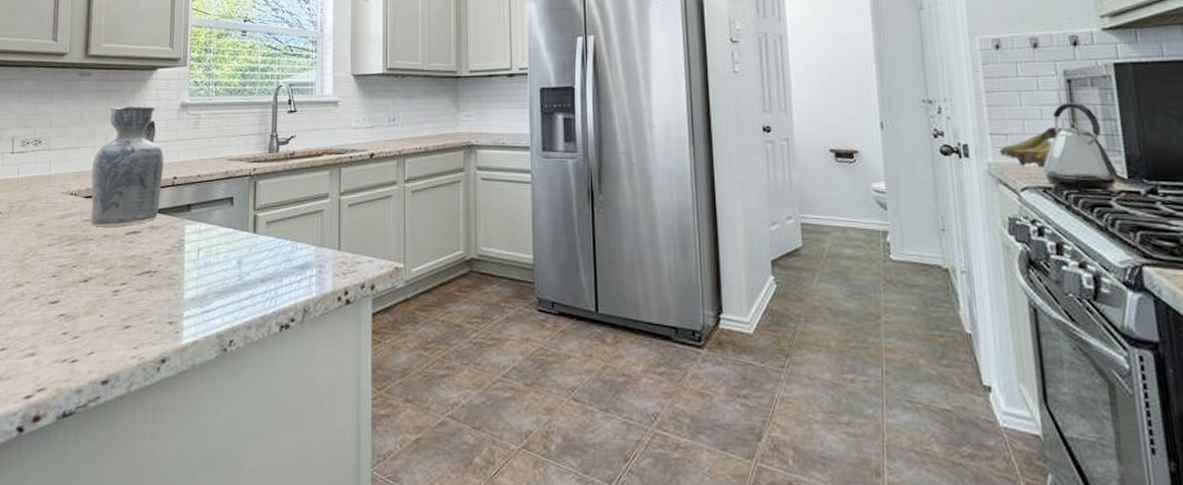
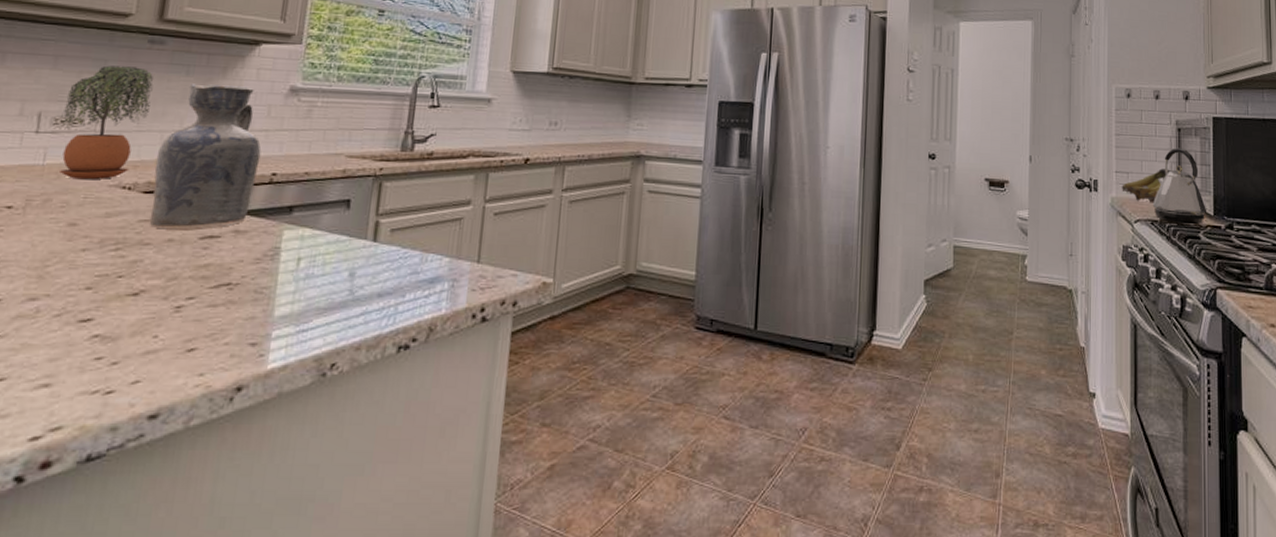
potted plant: none [26,96,85,189] -> present [58,65,153,180]

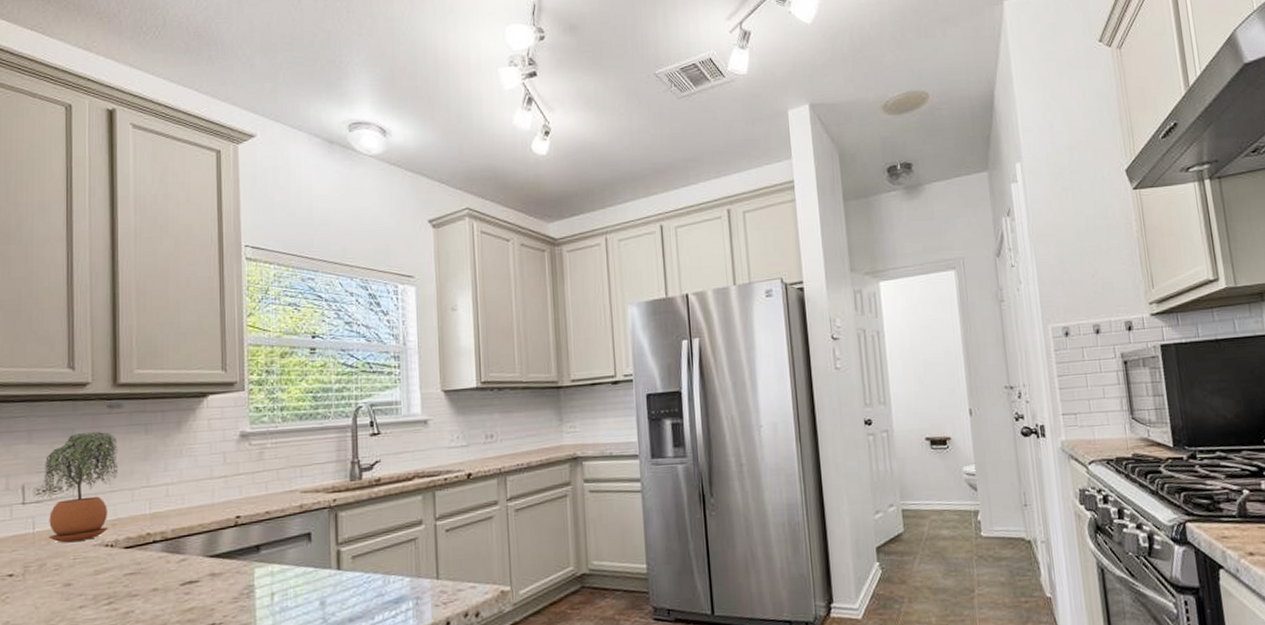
ceramic jug: present [149,84,262,231] -> none [131,437,223,581]
fruit: present [1122,168,1170,203] -> none [1070,404,1121,442]
kettle: present [1152,147,1206,225] -> none [1105,381,1165,460]

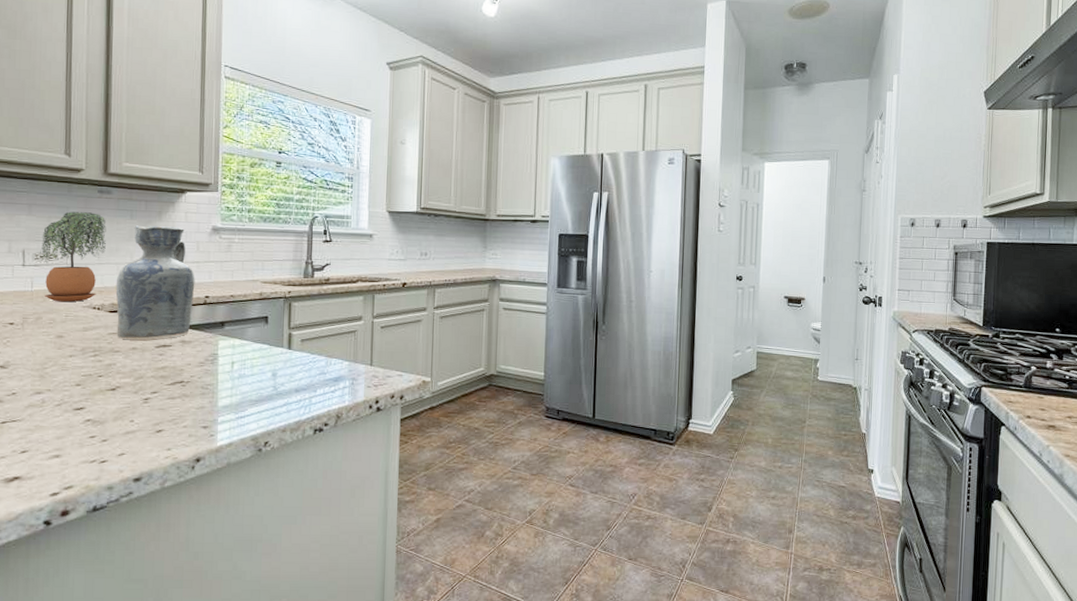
ceramic jug: none [131,437,223,581] -> present [115,225,195,341]

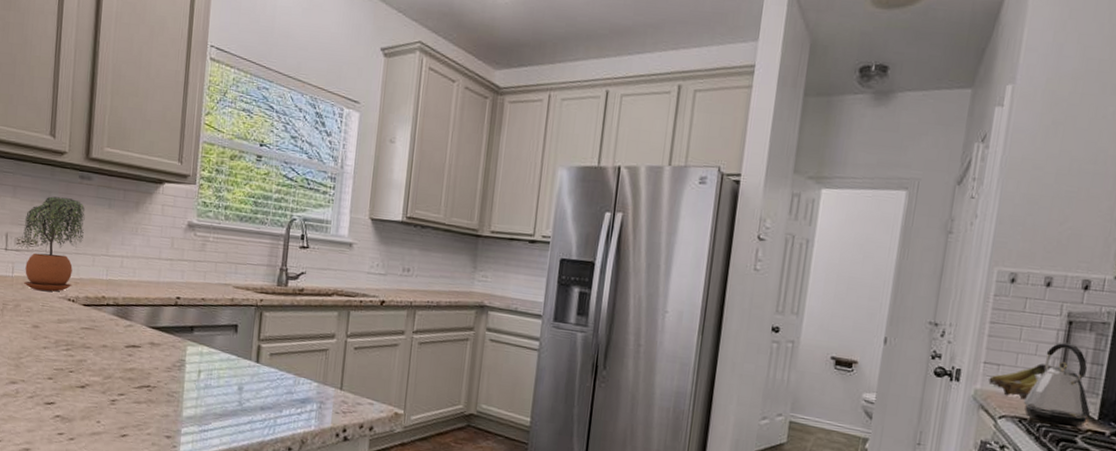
ceramic jug: present [115,225,195,341] -> none [88,215,168,340]
fruit: none [903,287,946,316] -> present [988,363,1051,400]
kettle: none [929,269,977,334] -> present [1023,342,1090,428]

